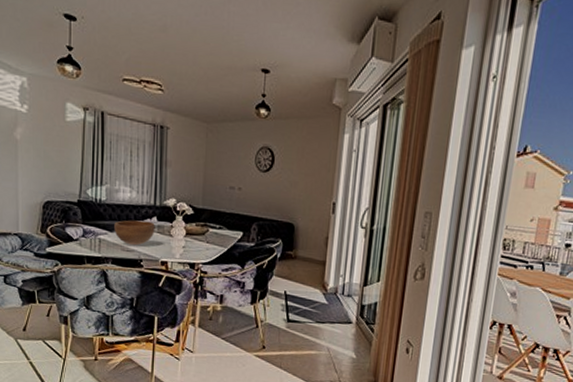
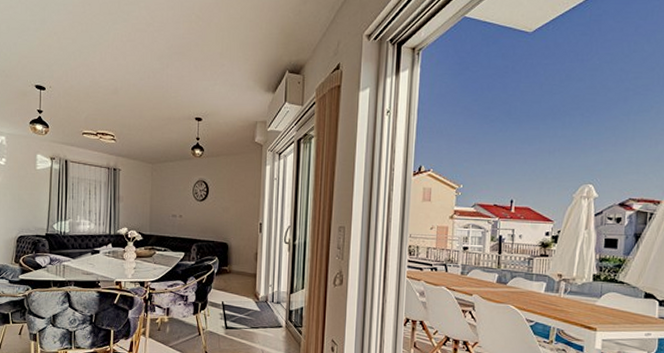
bowl: present [114,220,155,246] -> none [76,247,110,269]

